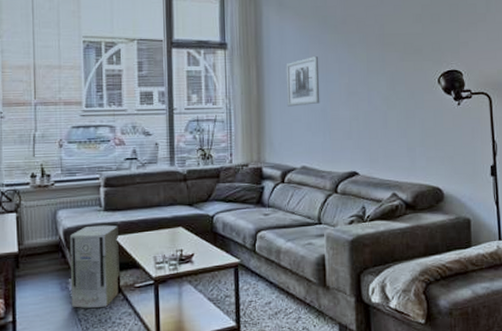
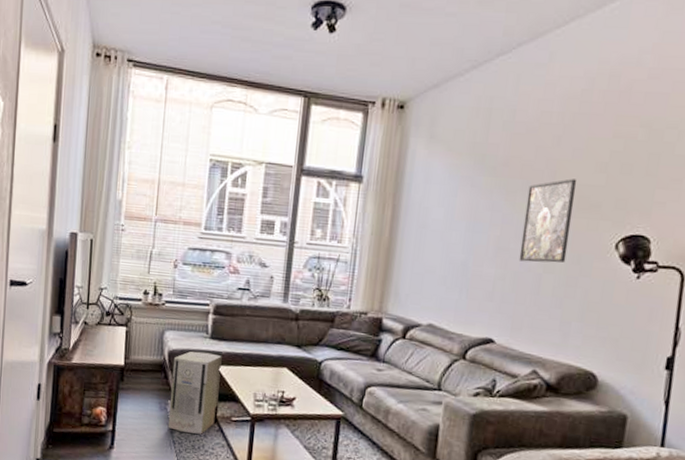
wall art: present [286,56,320,107] -> none [421,201,468,256]
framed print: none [365,30,403,102] -> present [518,179,577,263]

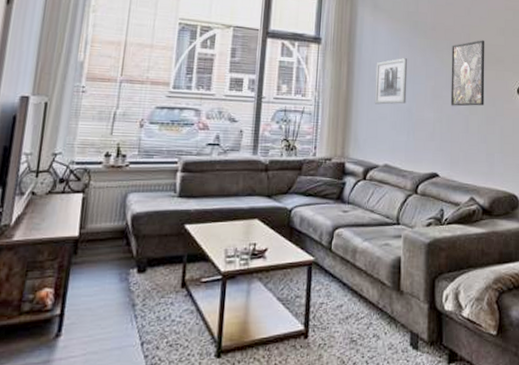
air purifier: present [167,351,222,435] -> none [128,212,191,303]
wall art: none [421,201,468,256] -> present [374,58,408,105]

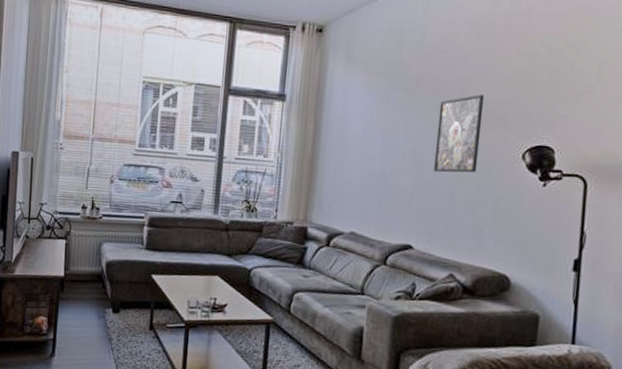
wall art: present [374,58,408,105] -> none [342,116,385,168]

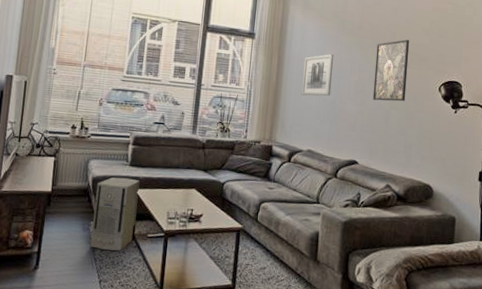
air purifier: none [106,262,157,341] -> present [90,177,140,251]
wall art: none [342,116,385,168] -> present [301,54,334,96]

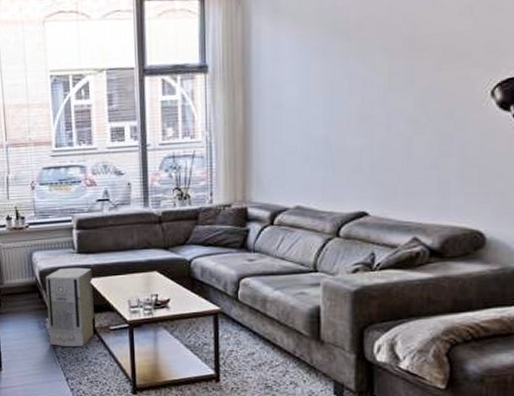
wall art: present [301,54,334,96] -> none [279,73,323,137]
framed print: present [372,39,410,102] -> none [385,28,441,127]

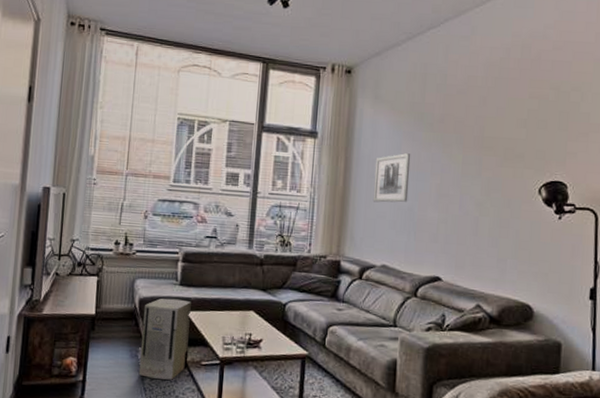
wall art: none [279,73,323,137] -> present [372,153,411,203]

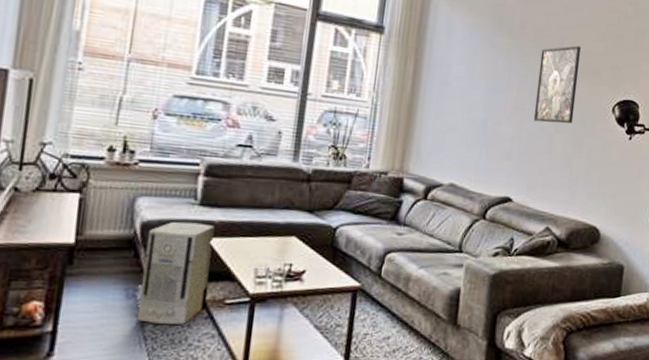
wall art: present [372,153,411,203] -> none [443,59,488,114]
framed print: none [458,133,502,207] -> present [533,45,582,124]

